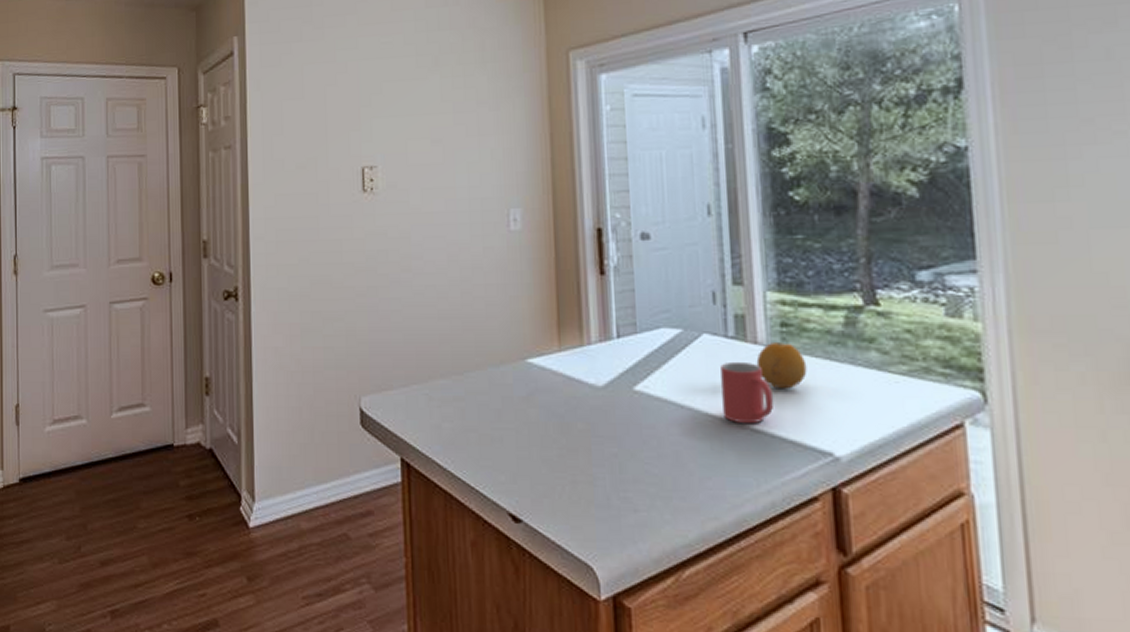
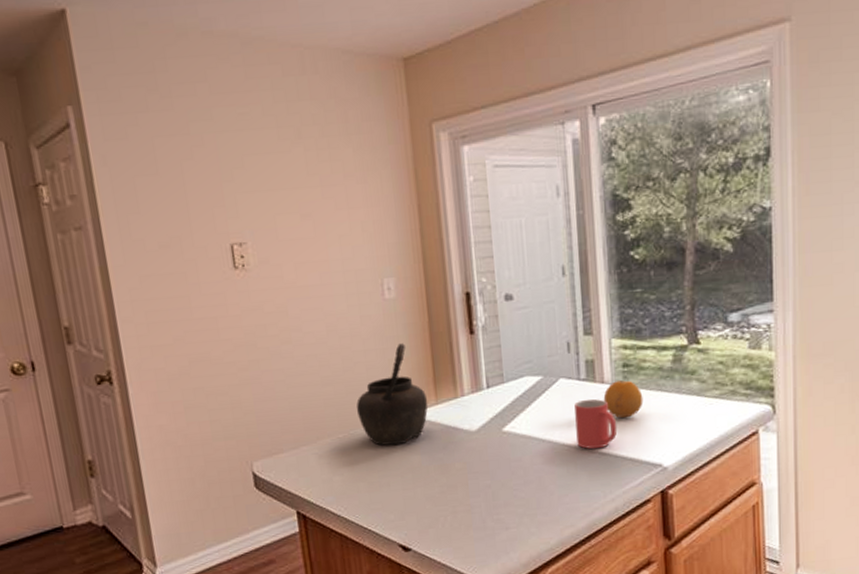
kettle: none [473,280,550,394] -> present [356,343,428,446]

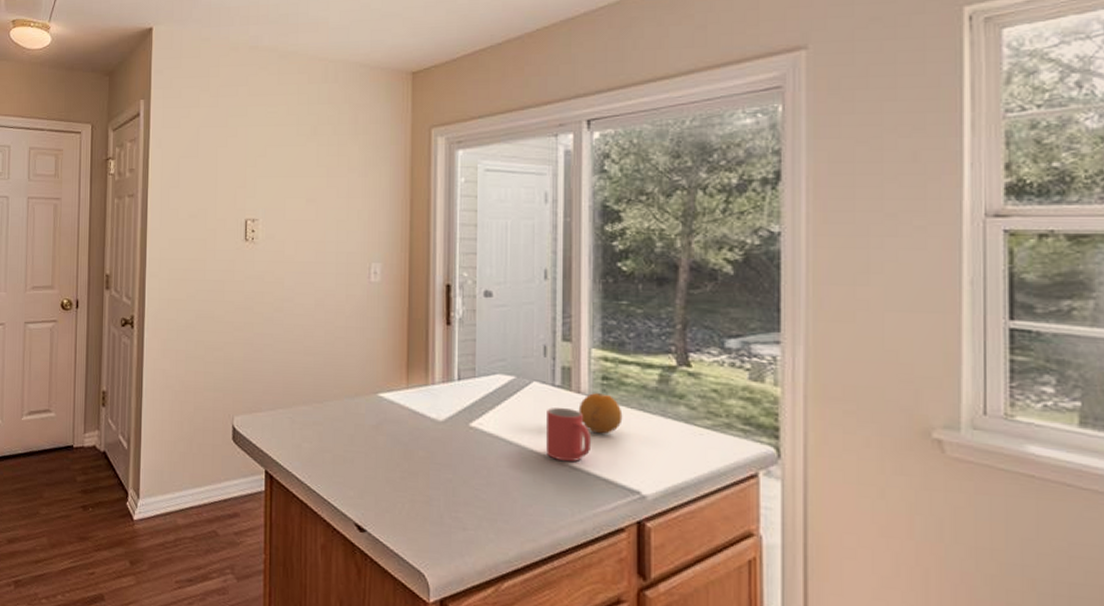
kettle: present [356,343,428,446] -> none [332,325,399,423]

